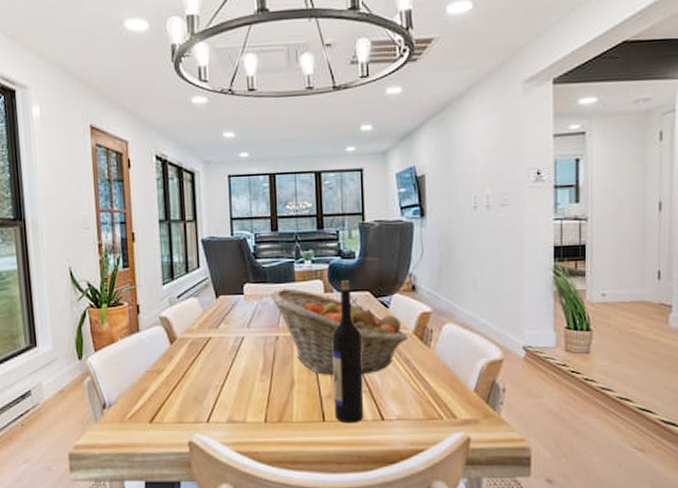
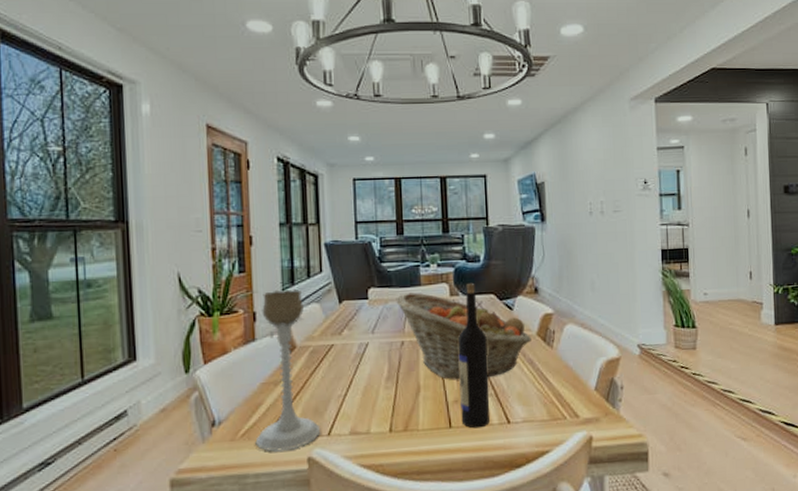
candle holder: none [141,284,200,434] -> present [255,290,321,452]

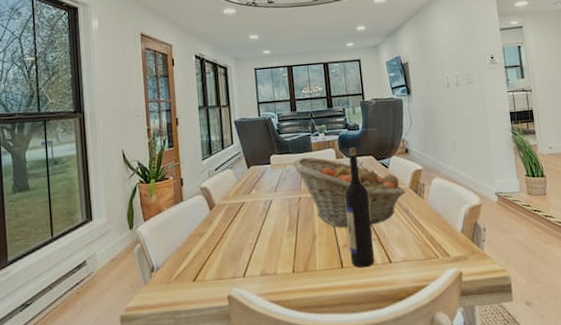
candle holder: present [255,290,321,452] -> none [186,159,237,291]

